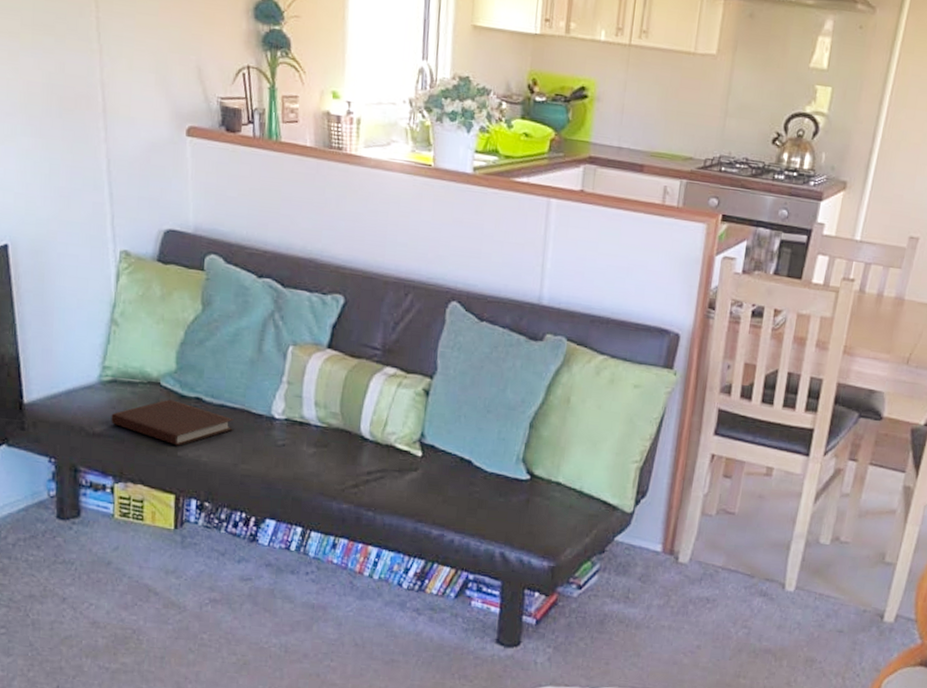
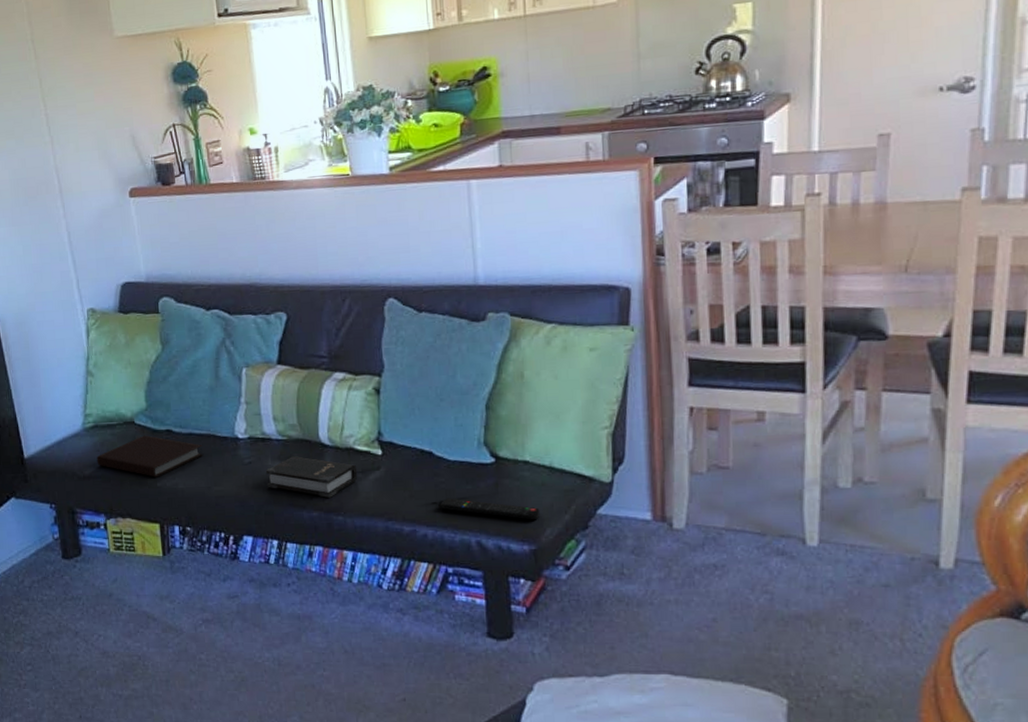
hardback book: none [298,445,395,492] -> present [265,456,358,498]
remote control: none [469,507,564,539] -> present [438,498,540,520]

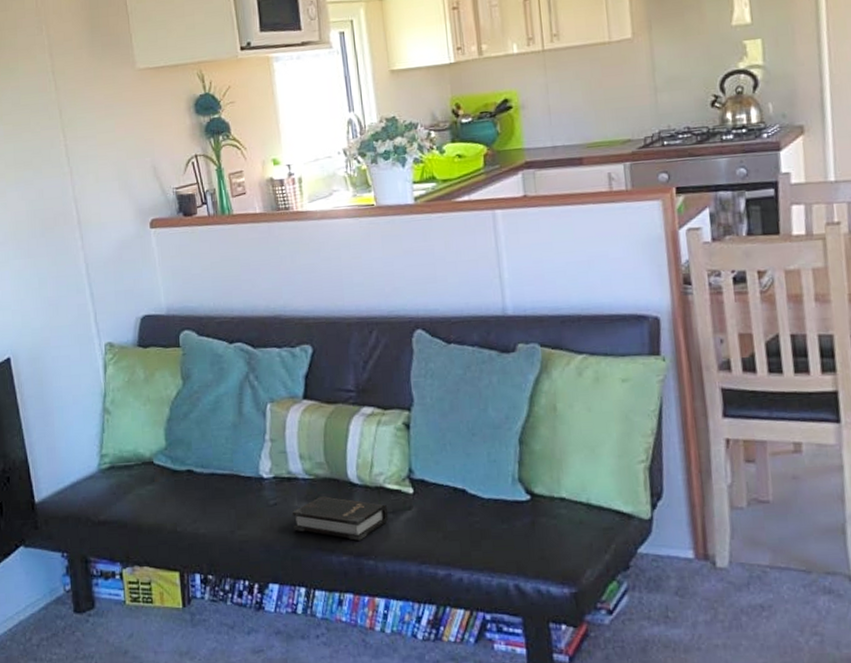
notebook: present [97,435,204,477] -> none [113,476,227,522]
remote control: present [438,498,540,520] -> none [473,538,579,561]

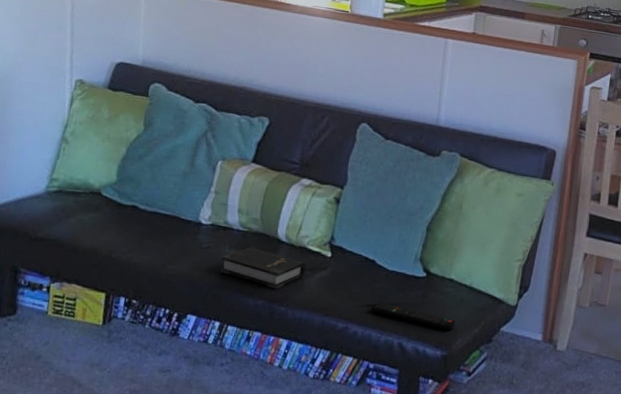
remote control: none [473,538,579,561] -> present [371,302,456,330]

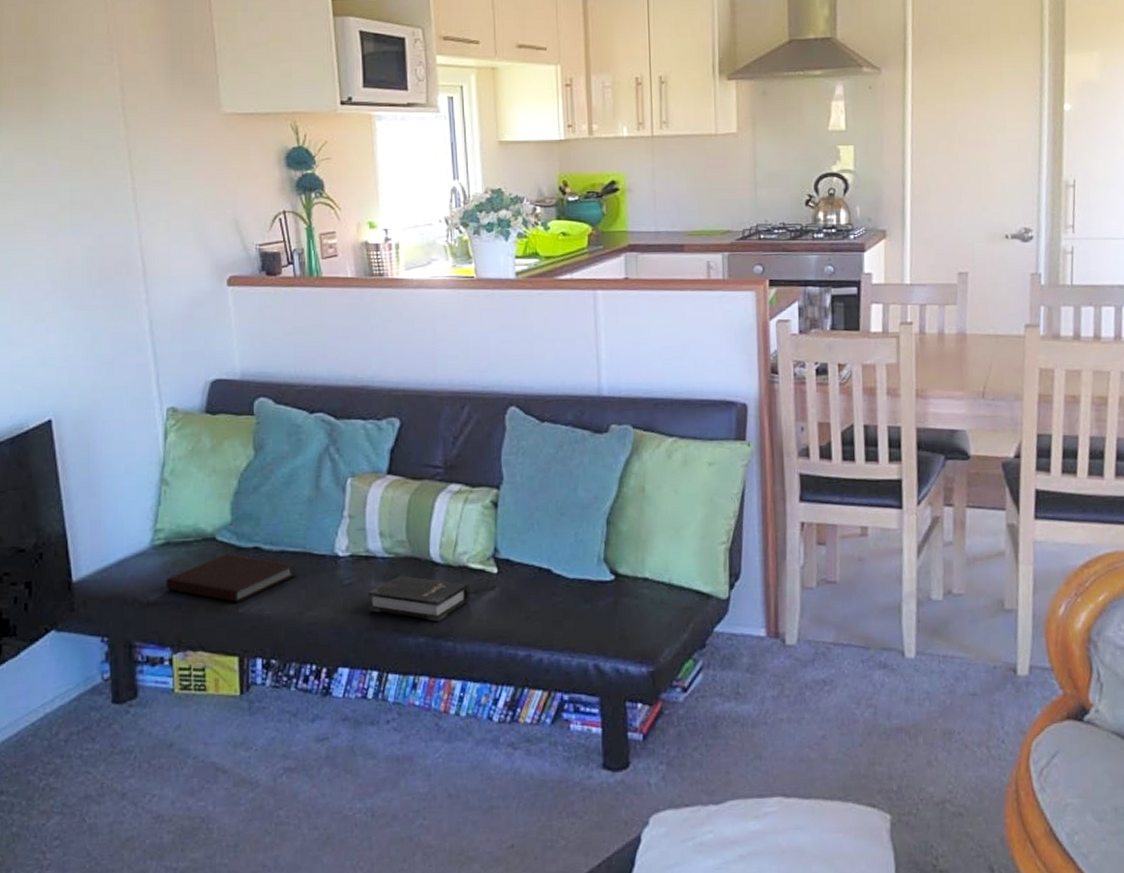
notebook: none [53,207,165,249] -> present [166,553,297,603]
remote control: present [371,302,456,330] -> none [555,618,659,640]

